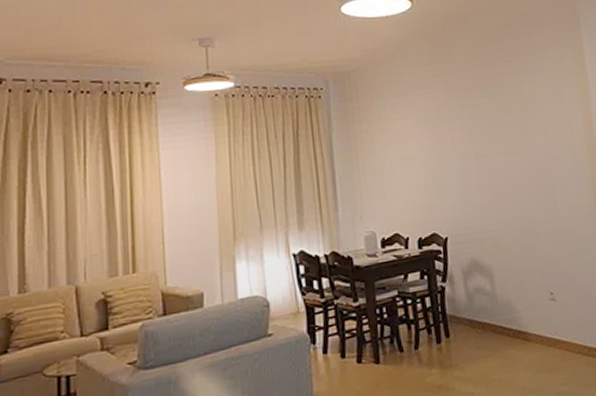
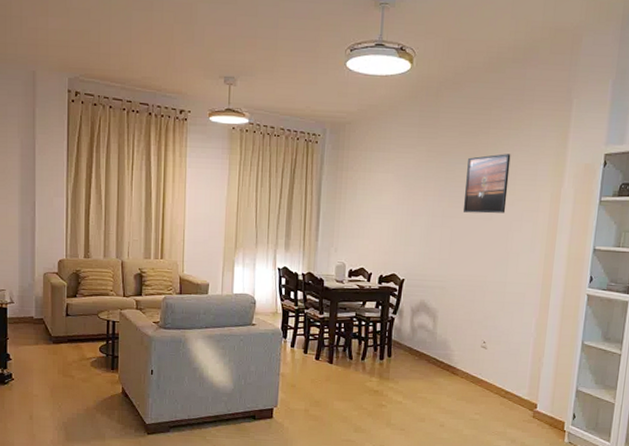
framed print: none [490,80,541,149] -> present [462,154,511,214]

